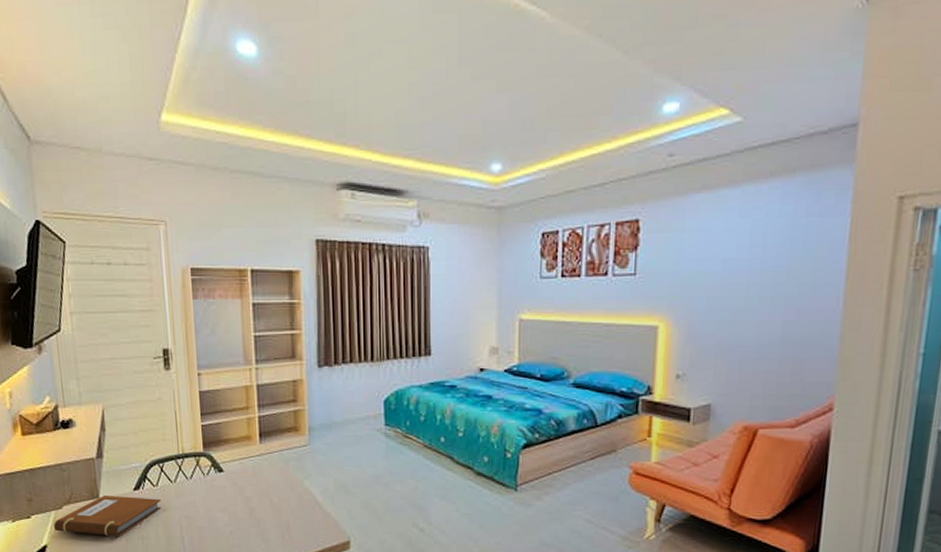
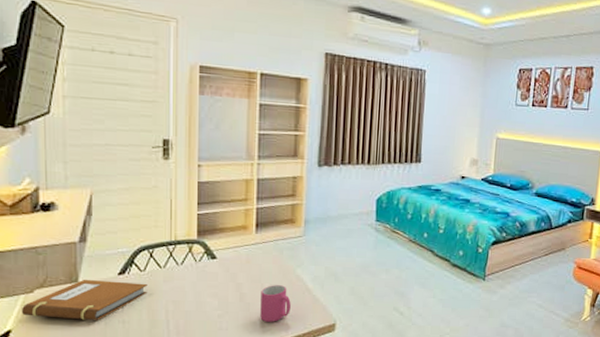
mug: none [270,499,302,539] -> present [260,285,291,322]

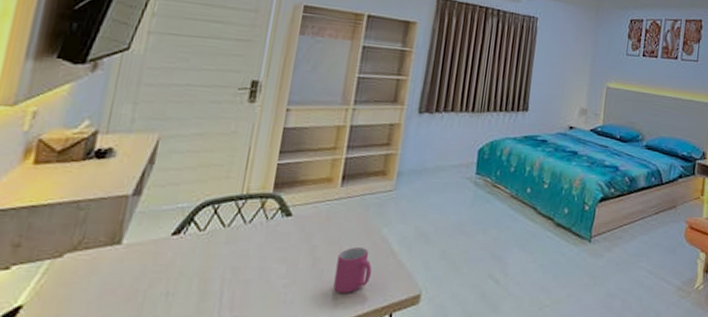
notebook: present [21,279,148,320] -> none [40,240,205,292]

